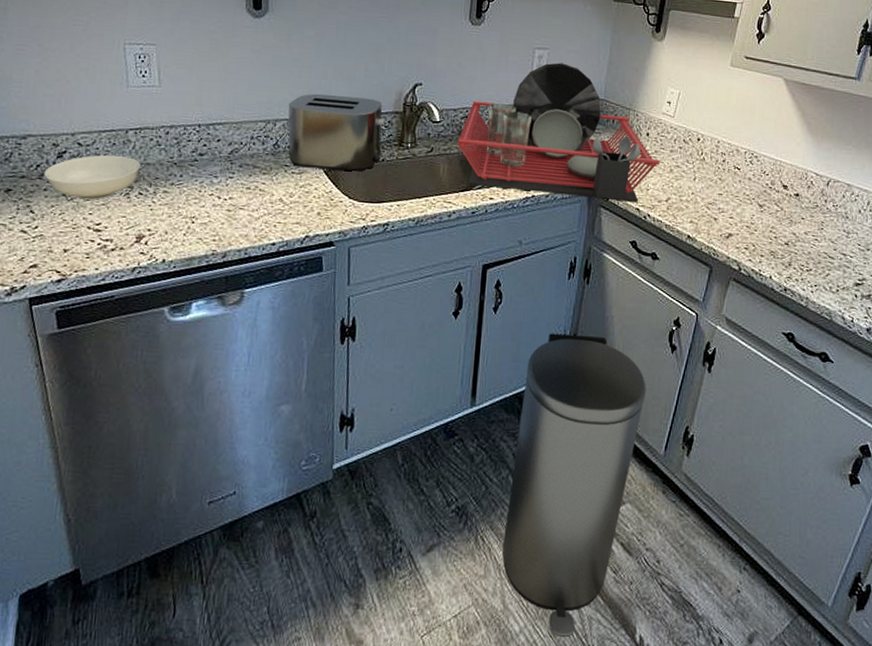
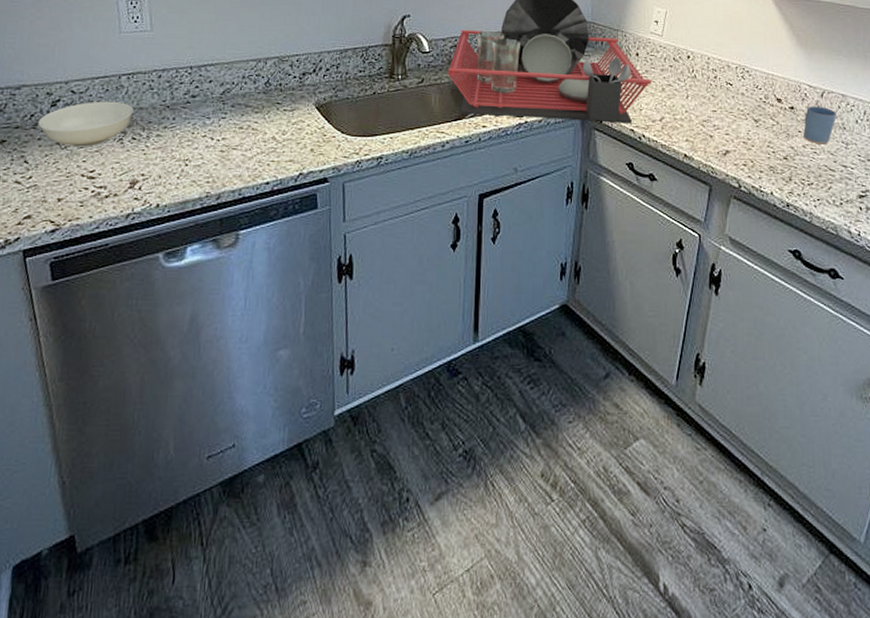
toaster: present [288,93,385,173] -> none [278,30,375,107]
pedal bin: present [502,333,646,637] -> none [514,262,653,588]
mug: none [806,194,841,232] -> present [803,106,837,144]

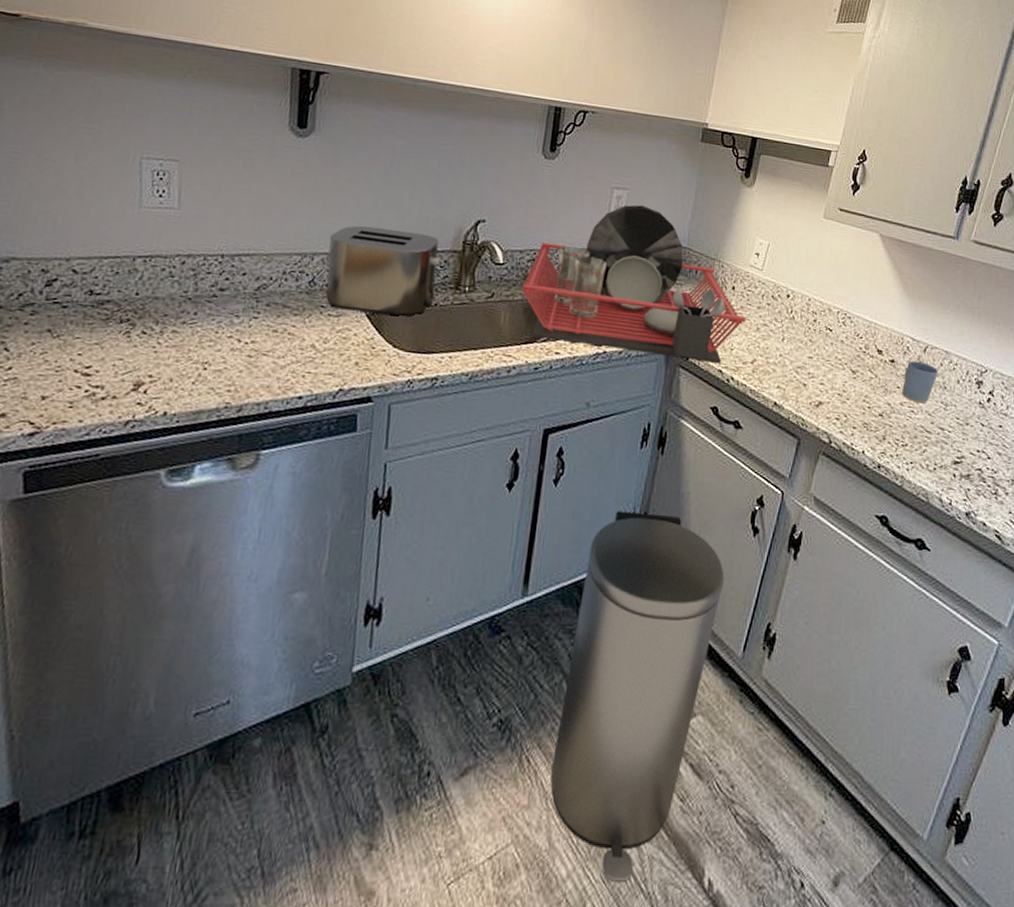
bowl: present [38,101,133,147] -> none [26,285,147,338]
toaster: none [278,30,375,107] -> present [326,225,441,318]
pedal bin: none [514,262,653,588] -> present [550,511,724,882]

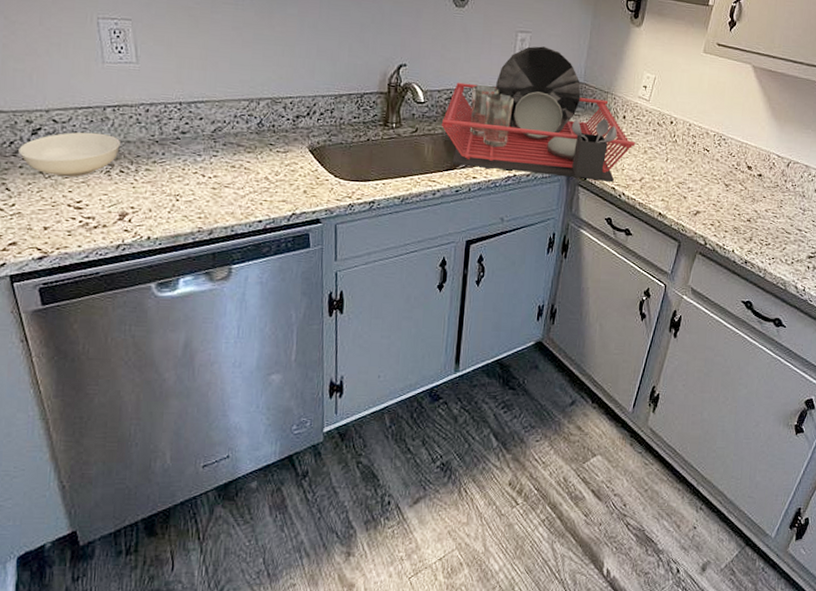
bowl: none [26,285,147,338] -> present [18,132,120,178]
toaster: present [326,225,441,318] -> none [271,72,370,152]
pedal bin: present [550,511,724,882] -> none [484,304,618,573]
mug: present [902,360,939,404] -> none [767,174,799,210]

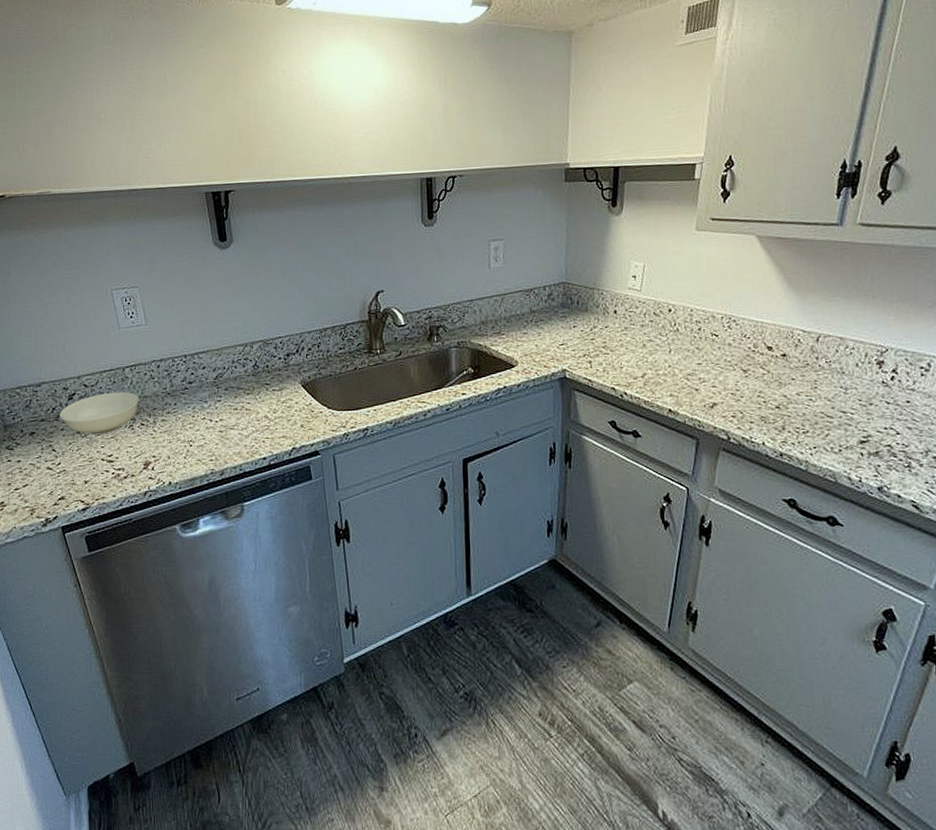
dish rack: present [441,46,635,182] -> none [424,251,631,384]

